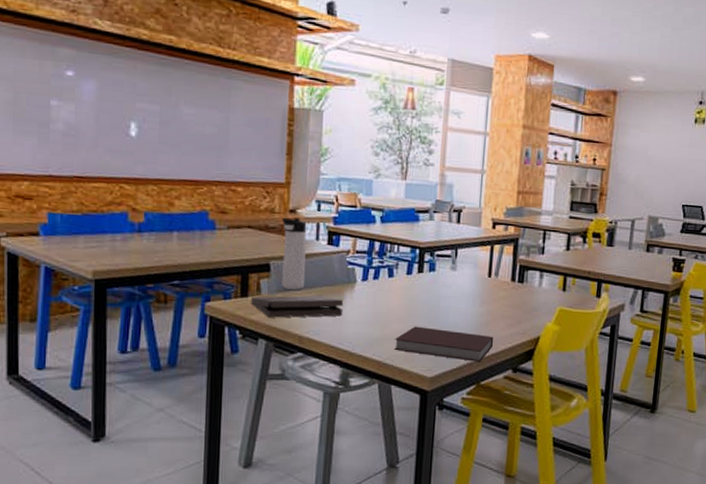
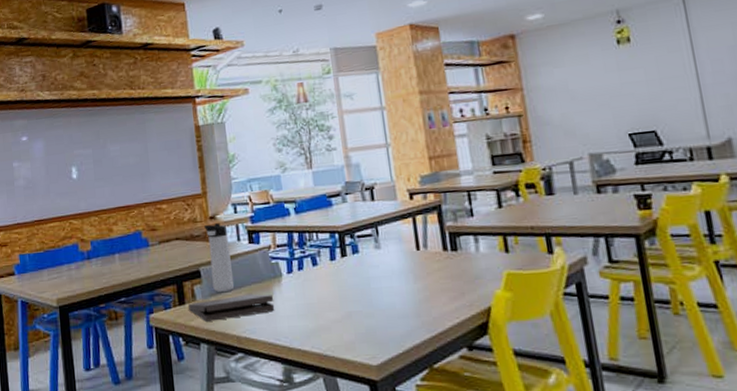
notebook: present [394,326,494,362] -> none [331,312,439,344]

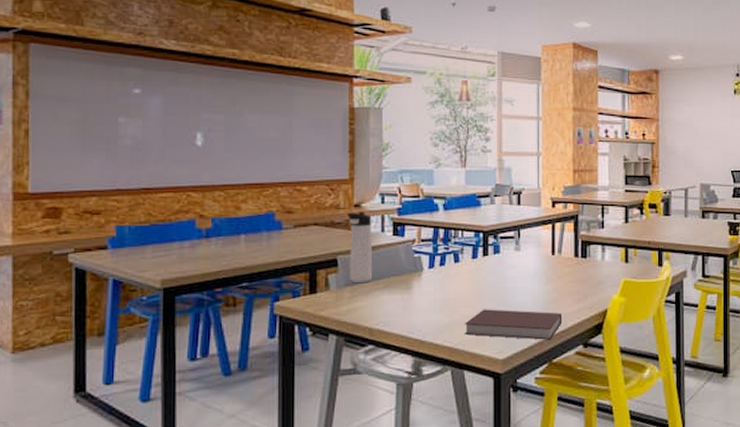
pizza box: present [188,294,275,322] -> none [320,286,412,312]
notebook: none [331,312,439,344] -> present [465,309,563,340]

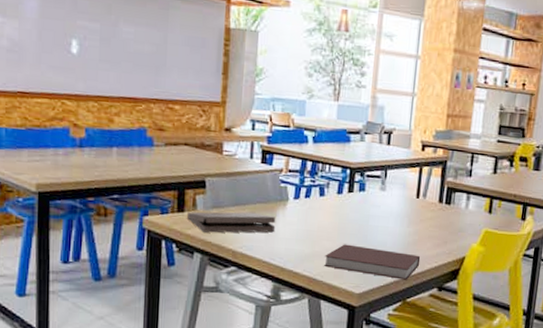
pizza box: none [320,286,412,312] -> present [187,211,276,233]
thermos bottle: present [346,212,373,282] -> none [216,135,242,207]

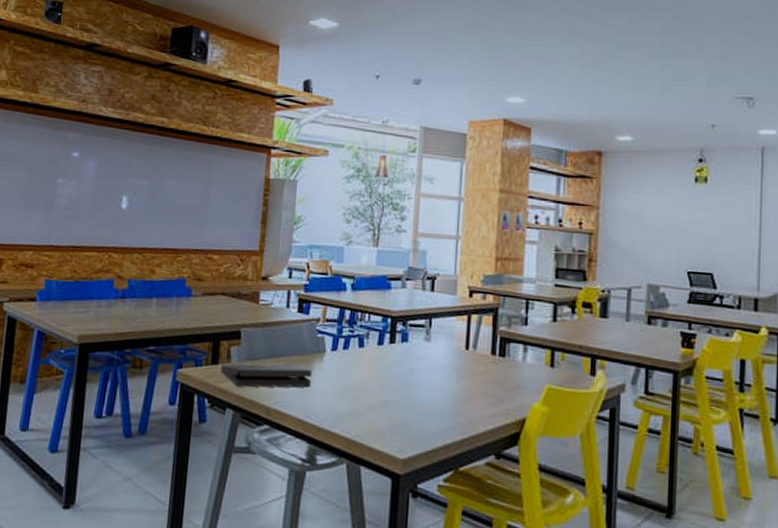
notebook: present [324,244,421,280] -> none [364,401,474,445]

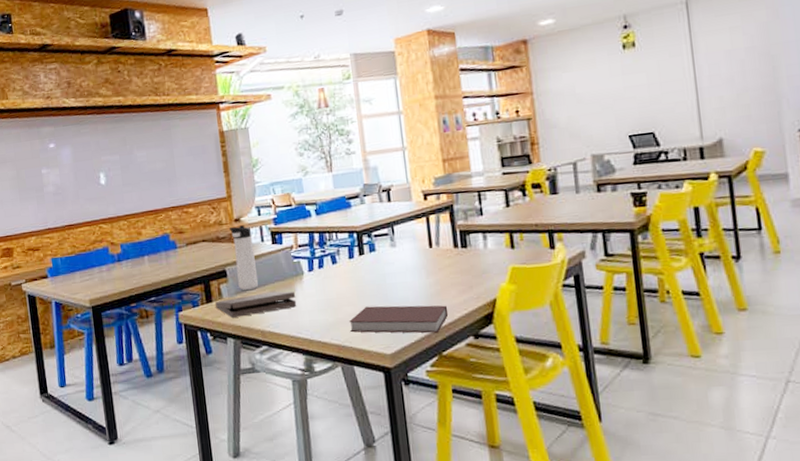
thermos bottle: none [251,284,278,359] -> present [229,225,259,290]
notebook: none [364,401,474,445] -> present [349,305,449,333]

